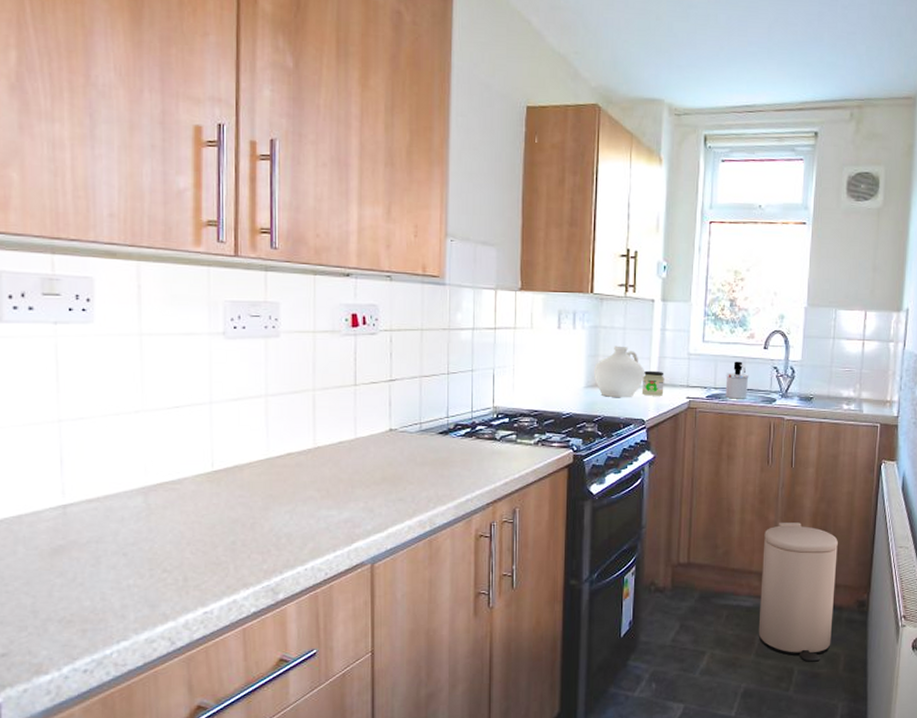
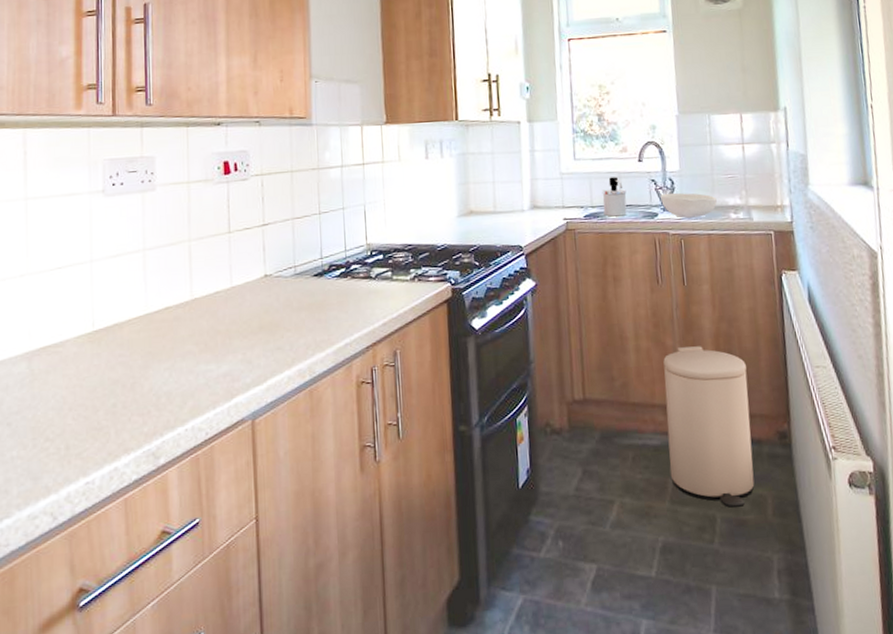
ceramic jug: present [593,345,644,398] -> none [464,171,518,225]
jar: present [641,370,664,396] -> none [516,193,540,221]
bowl: none [780,381,832,406] -> present [660,192,717,219]

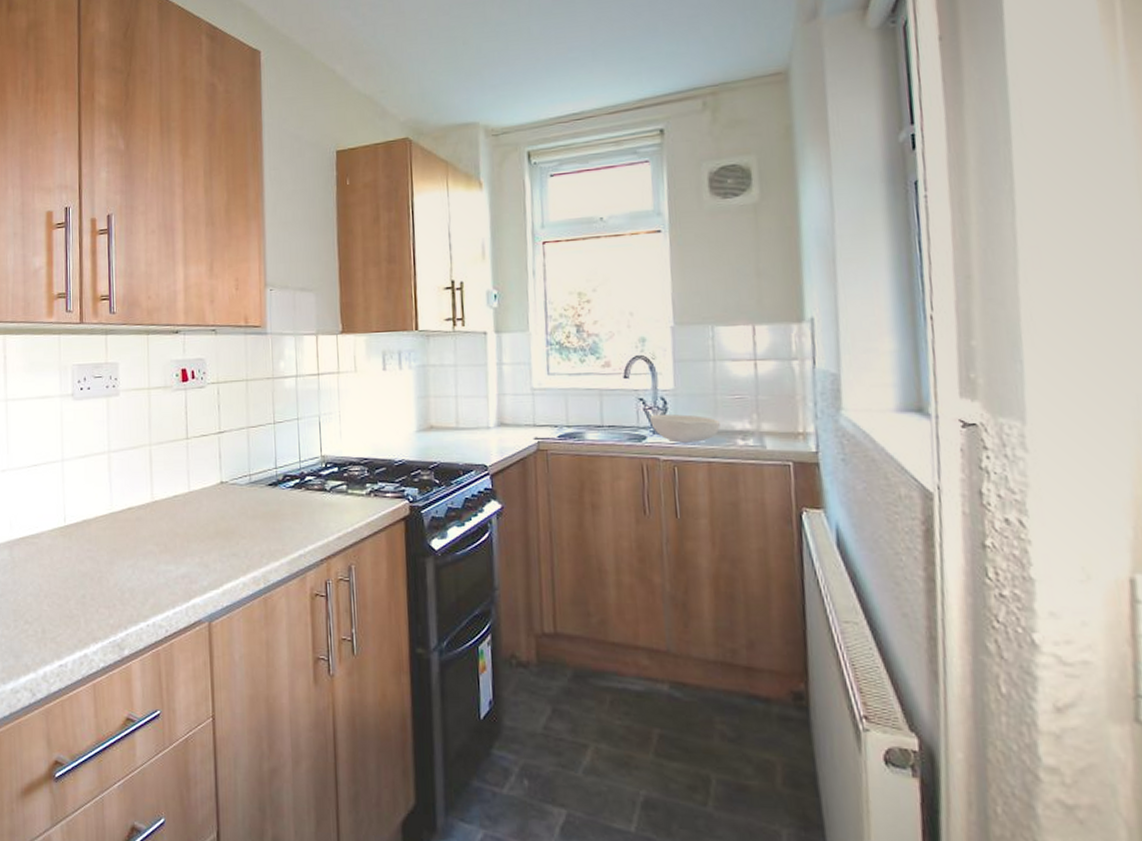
soap dispenser: present [602,177,627,217] -> none [579,394,609,438]
pedal bin: present [663,346,755,508] -> none [649,585,760,771]

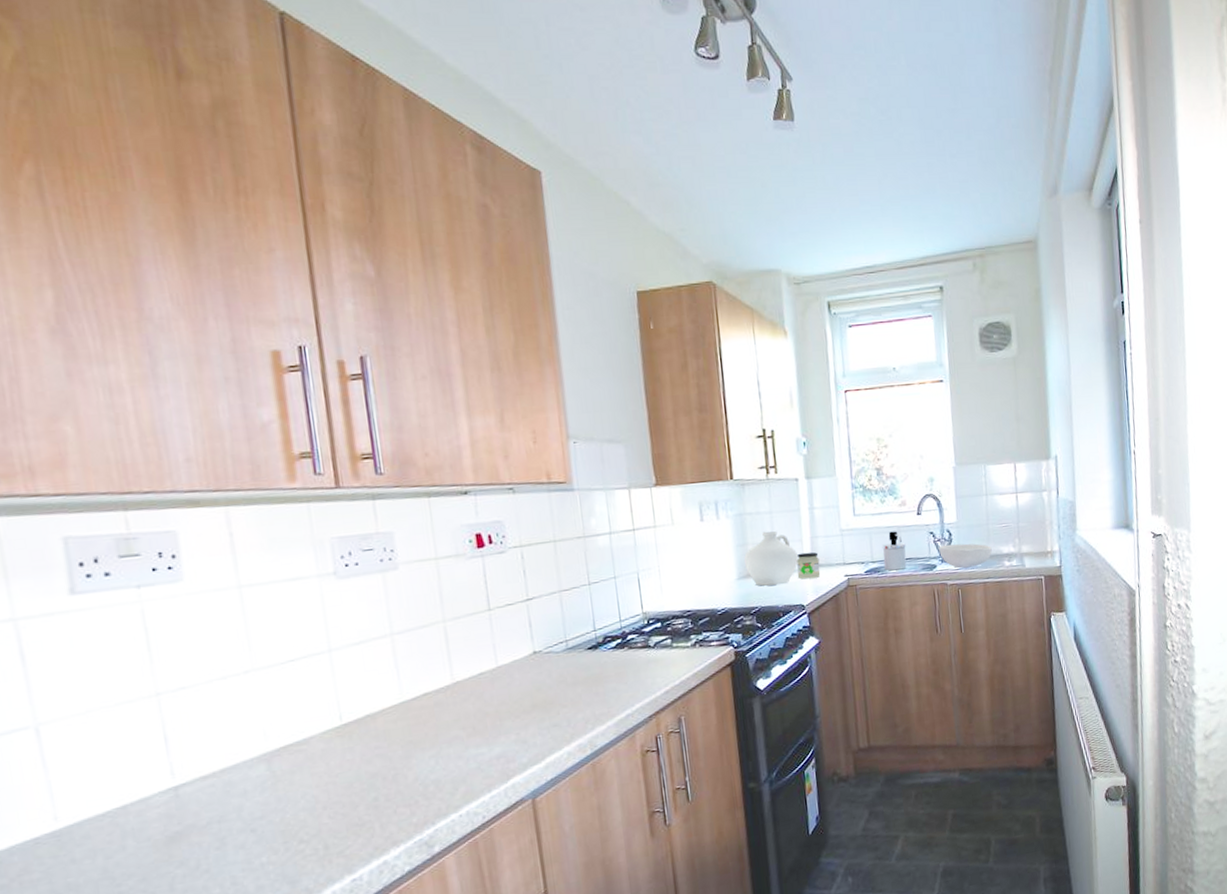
ceramic jug: none [424,384,483,442] -> present [744,531,798,586]
jar: none [480,409,507,438] -> present [796,552,821,580]
soap dispenser: none [579,394,609,438] -> present [882,531,907,571]

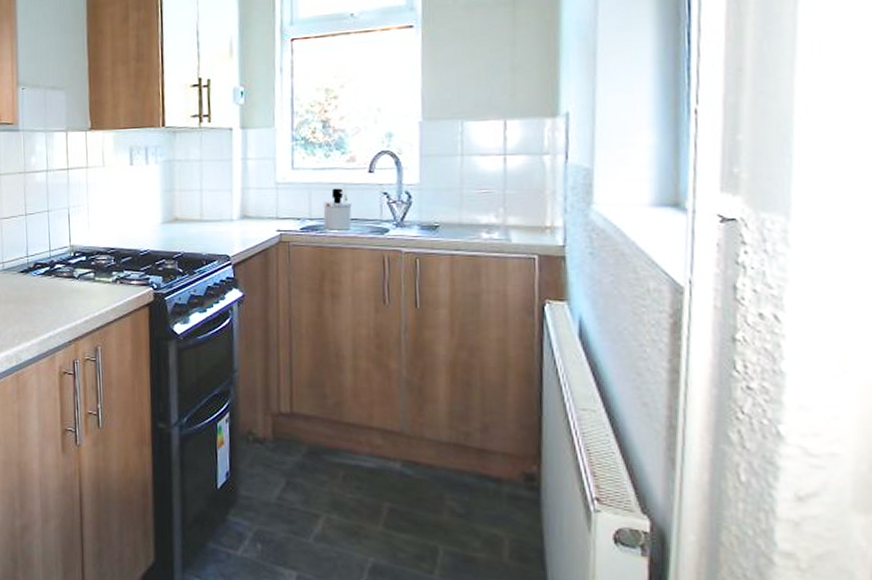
ceramic jug: present [744,531,798,586] -> none [169,179,226,234]
jar: present [796,552,821,580] -> none [224,203,250,230]
bowl: present [939,543,992,569] -> none [394,207,465,236]

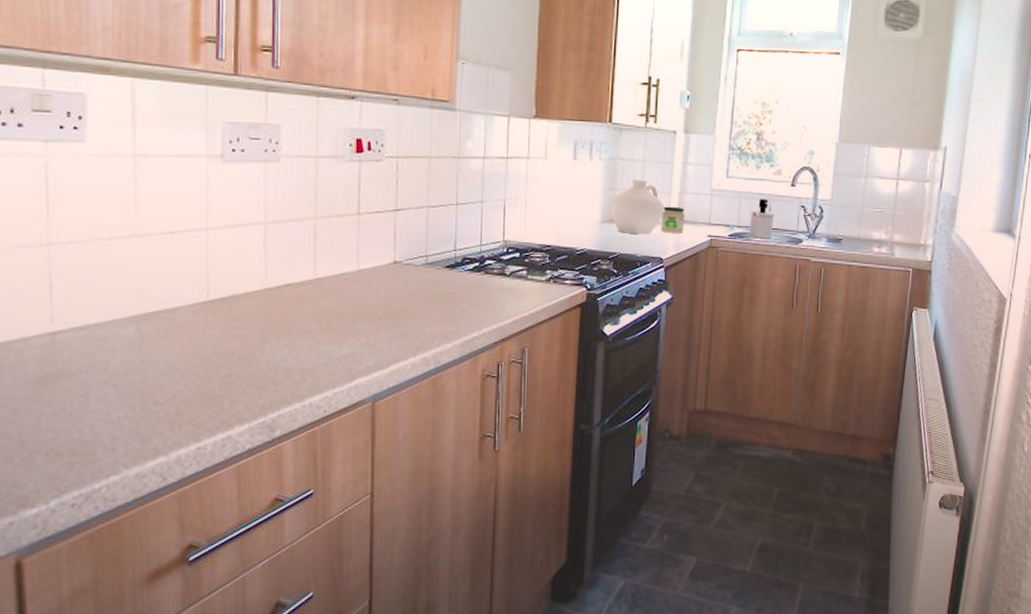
ceramic jug: none [169,179,226,234] -> present [609,179,664,235]
jar: none [224,203,250,230] -> present [660,206,685,234]

